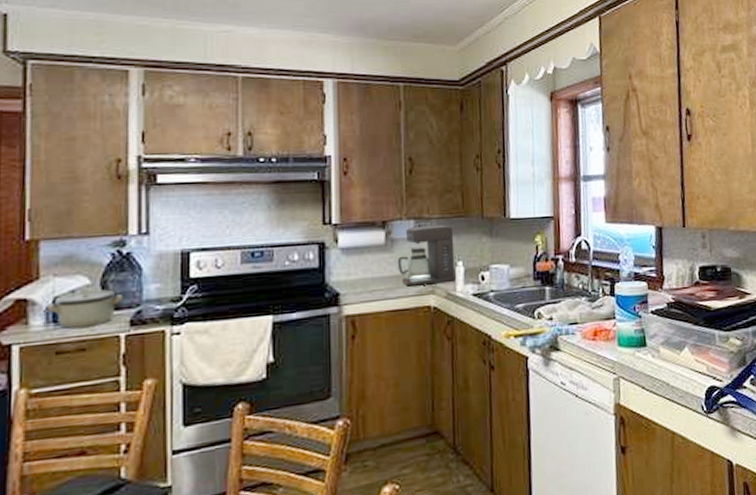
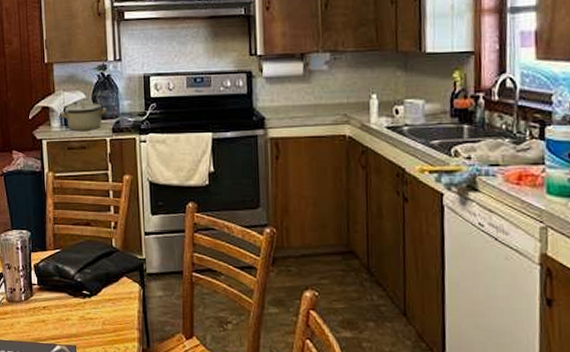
coffee maker: present [397,224,456,288] -> none [314,58,370,117]

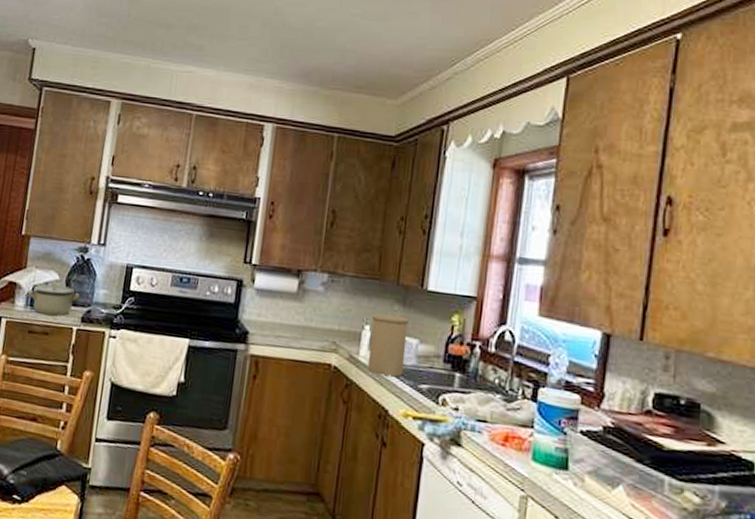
canister: none [377,81,414,138] -> present [367,313,409,378]

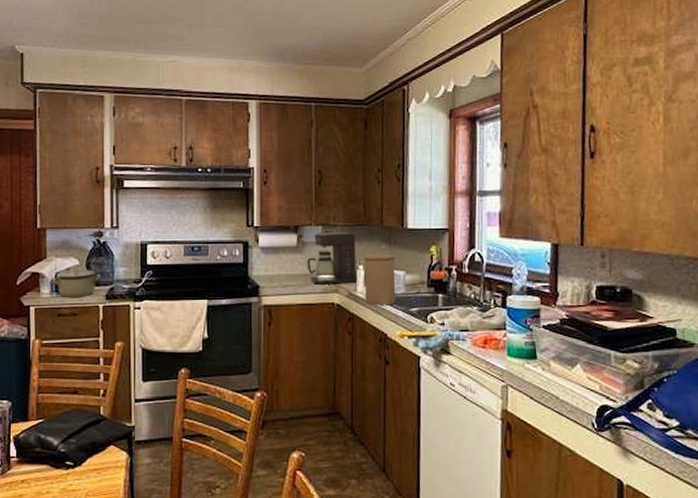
coffee maker: none [305,281,366,345] -> present [307,231,357,286]

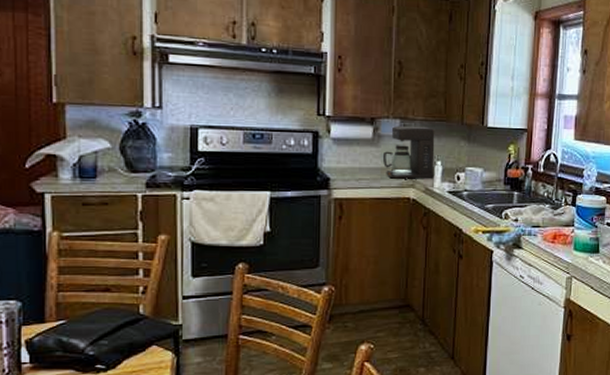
saucepan: present [52,269,101,298] -> none [74,153,140,186]
canister: present [364,254,396,306] -> none [441,150,474,202]

